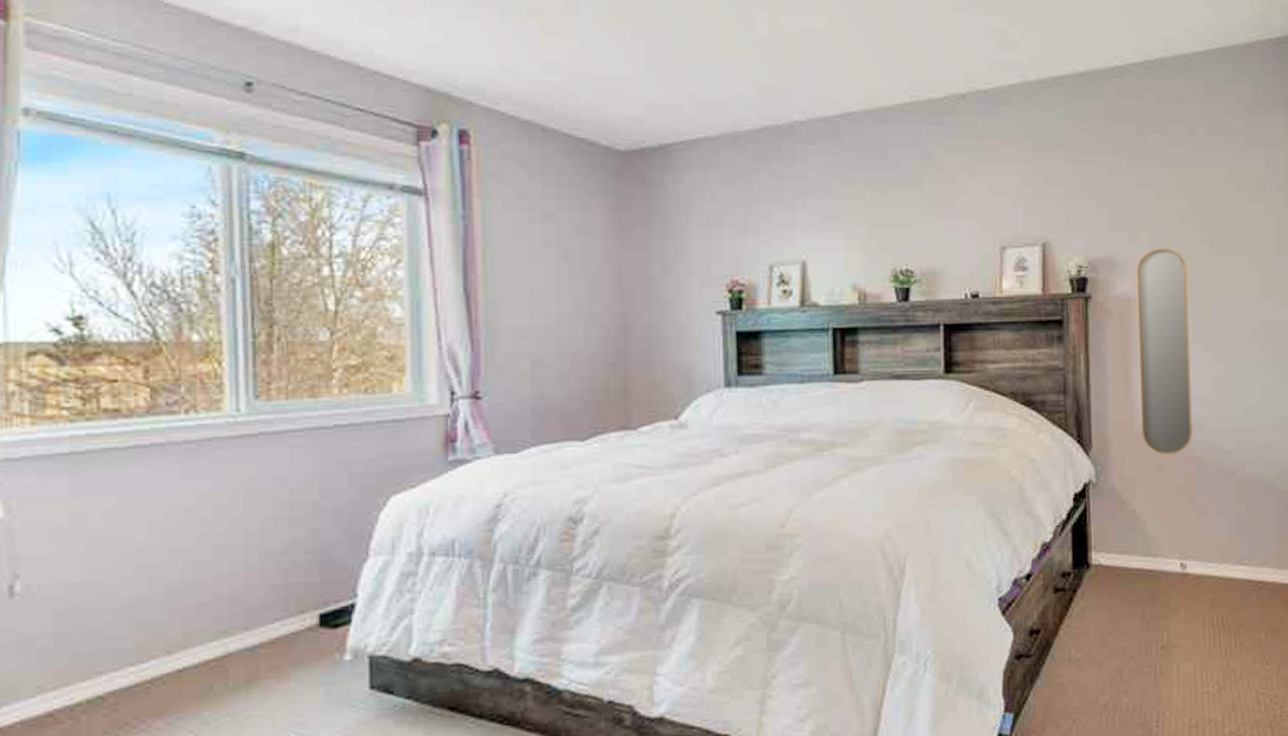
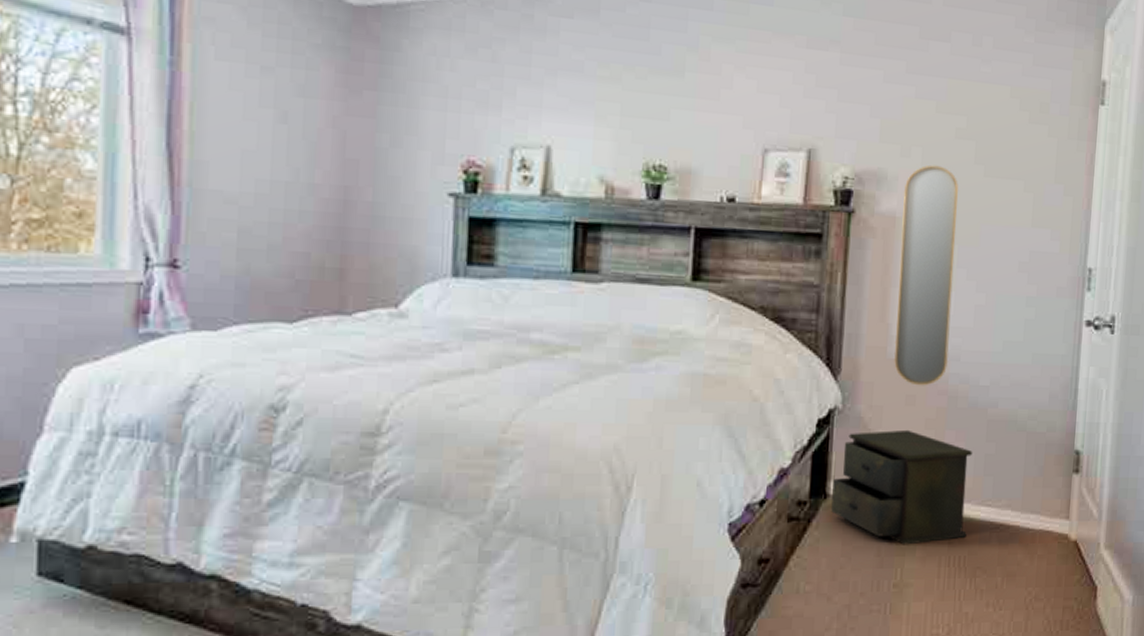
nightstand: none [1094,497,1227,608] -> present [831,429,972,545]

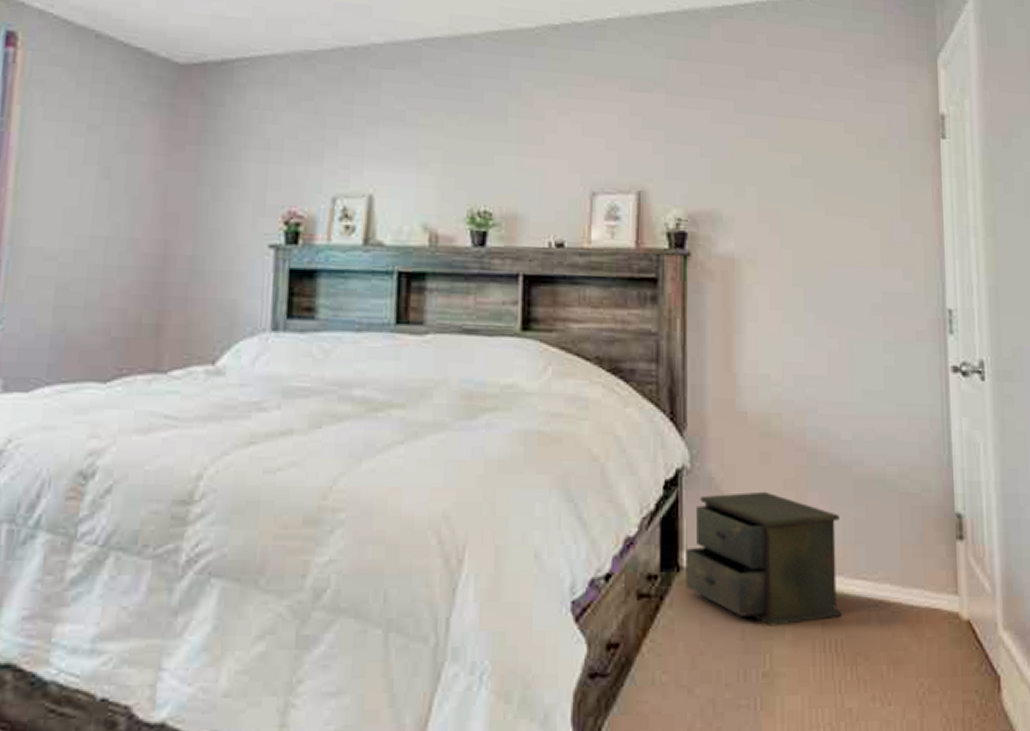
home mirror: present [893,165,958,386] -> none [740,204,804,442]

